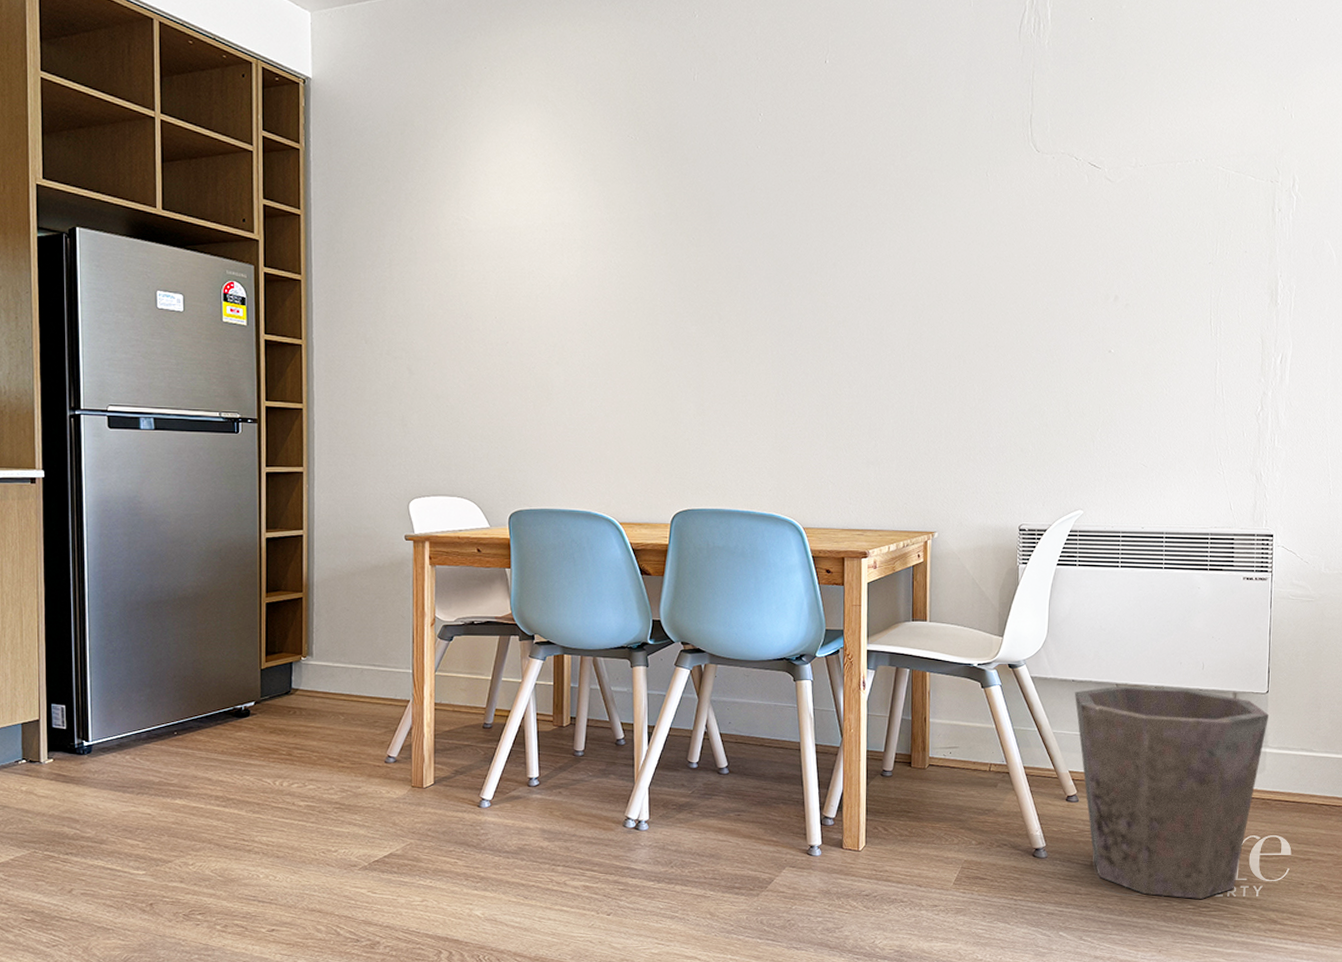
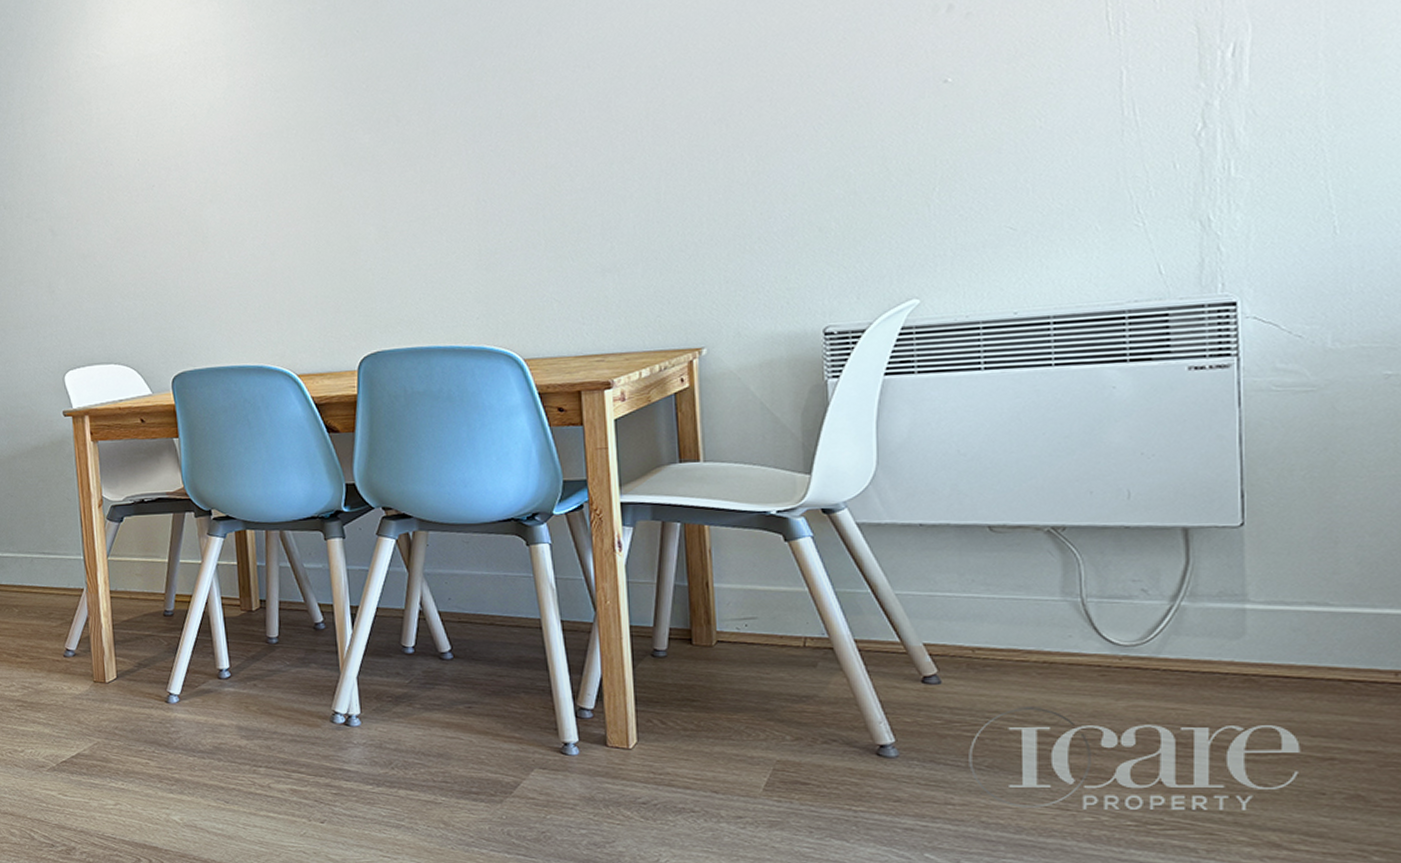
waste bin: present [1075,685,1269,899] -> none [925,527,1246,813]

